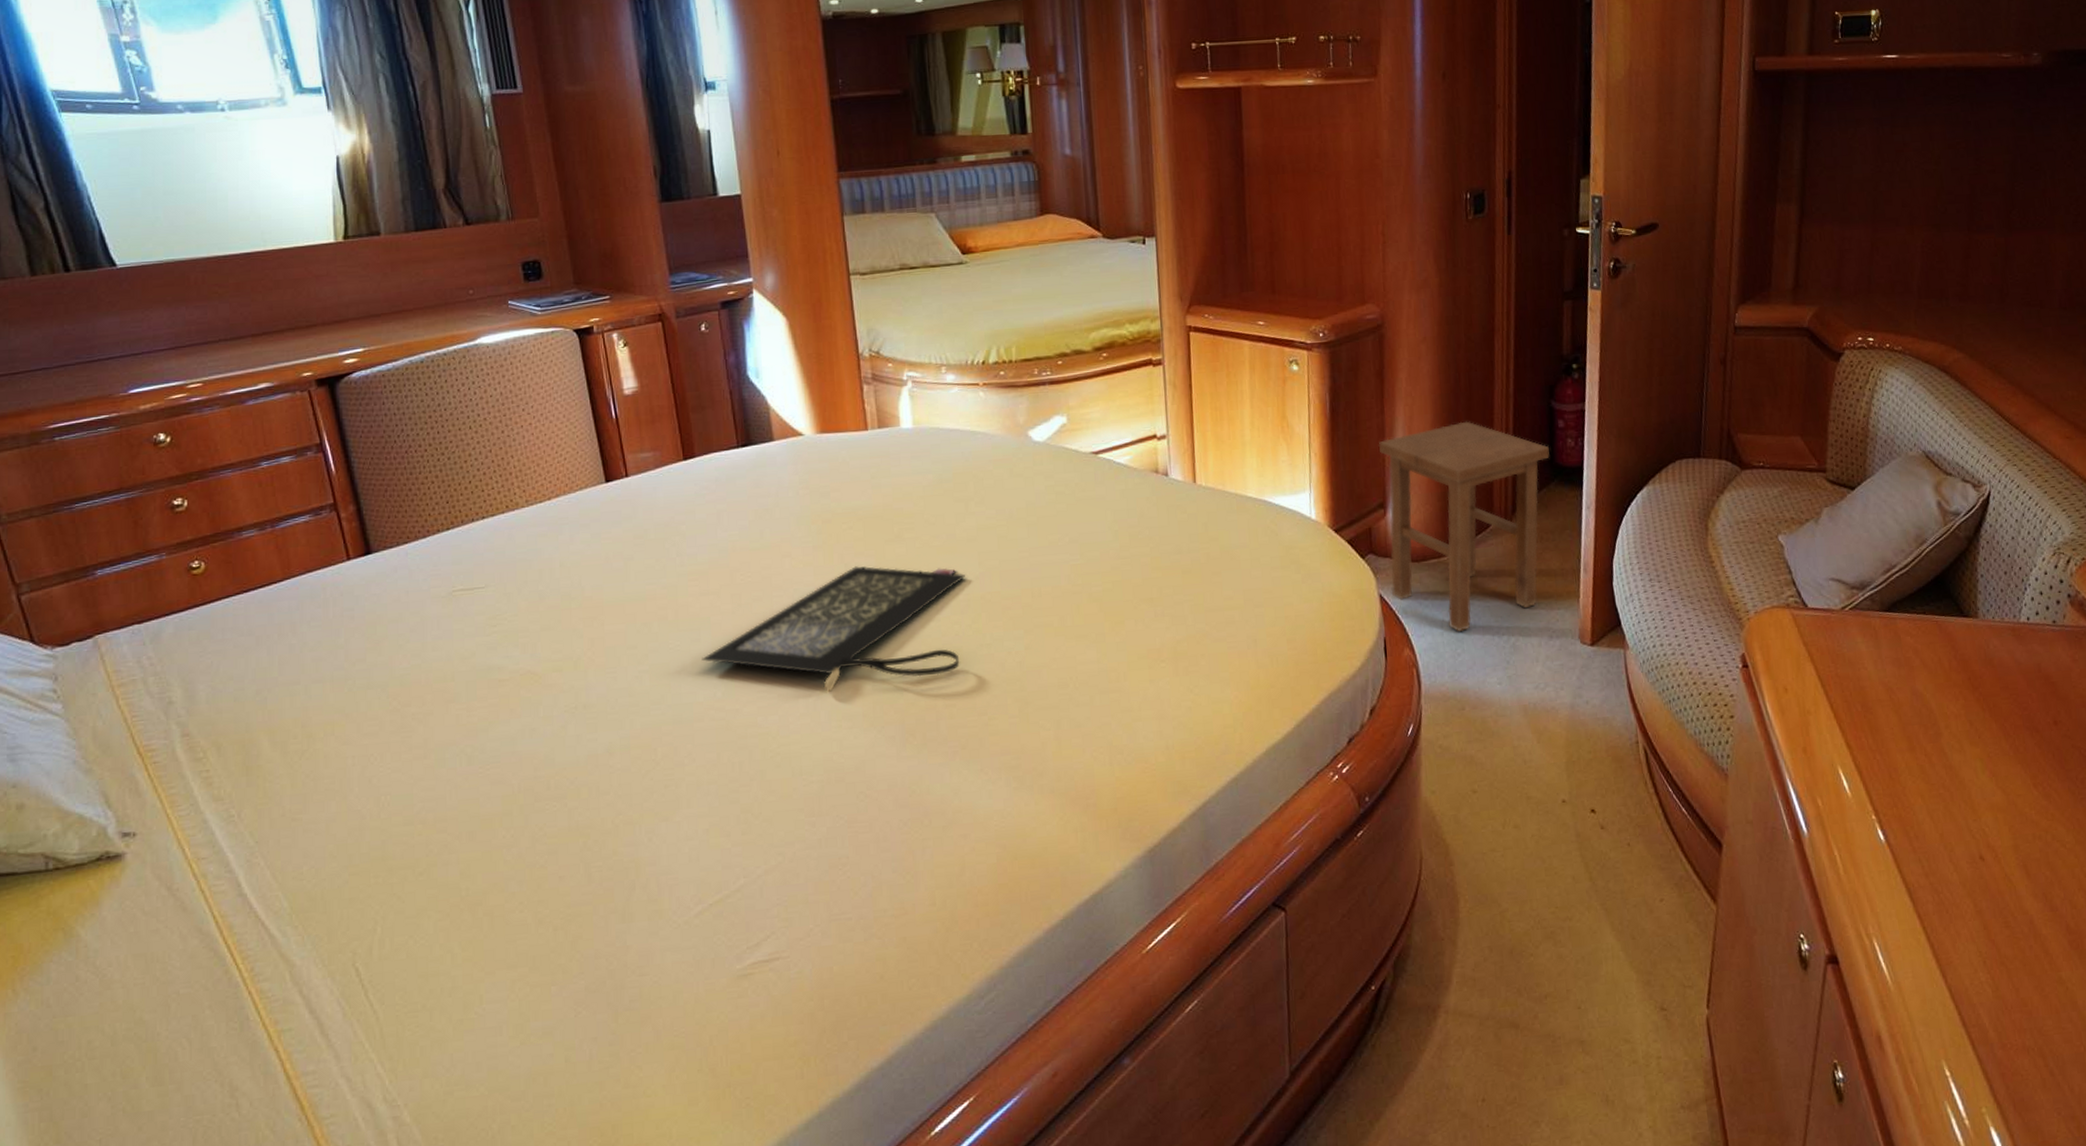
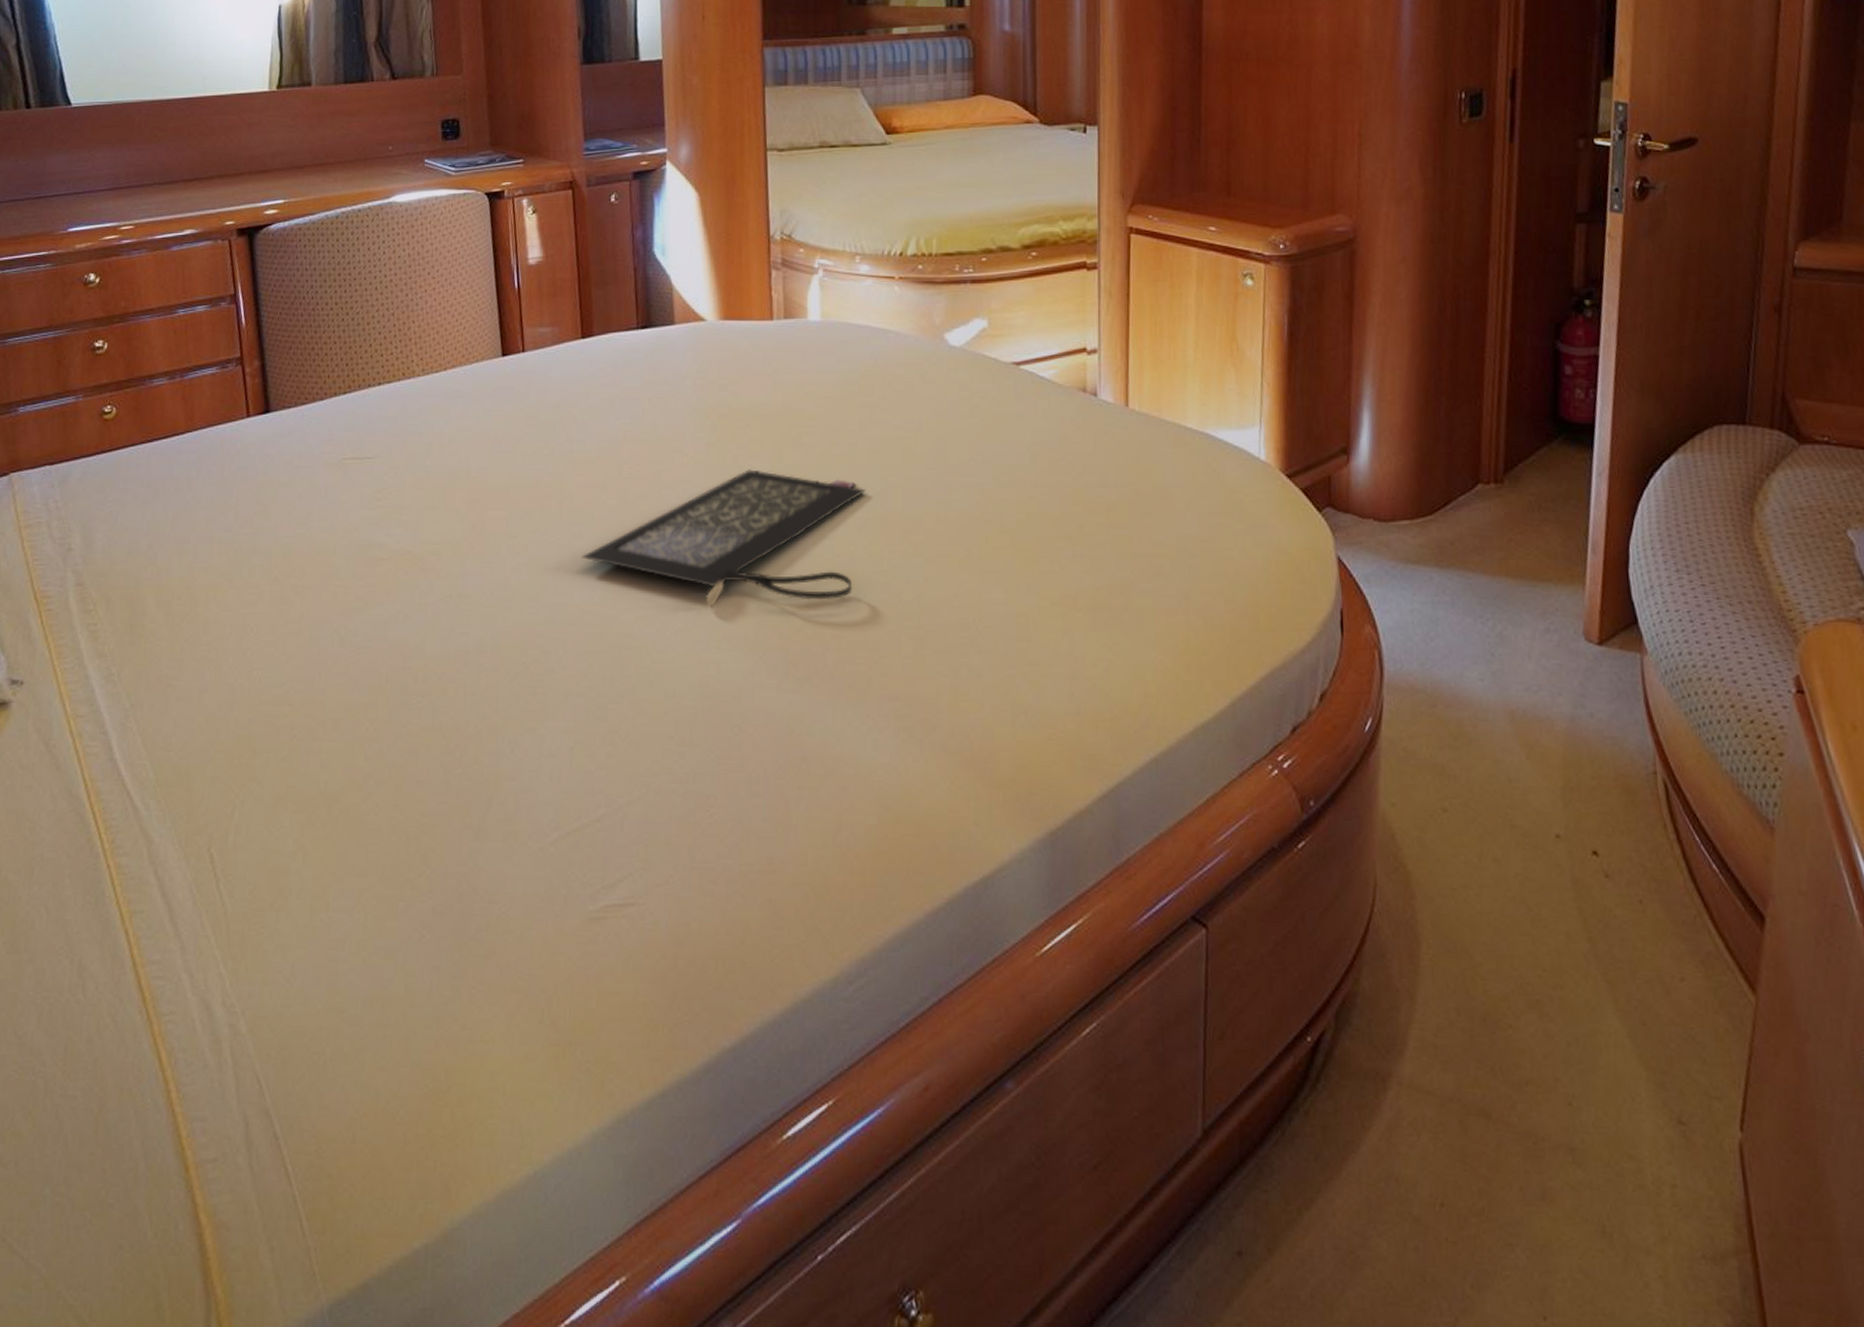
stool: present [1378,421,1550,631] -> none [1343,359,1553,610]

